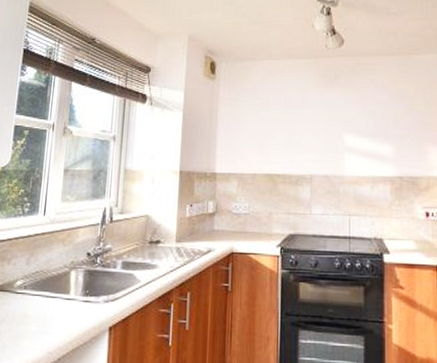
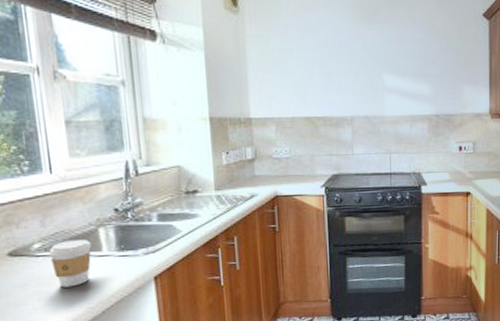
coffee cup: none [27,280,62,328] -> present [50,239,91,288]

